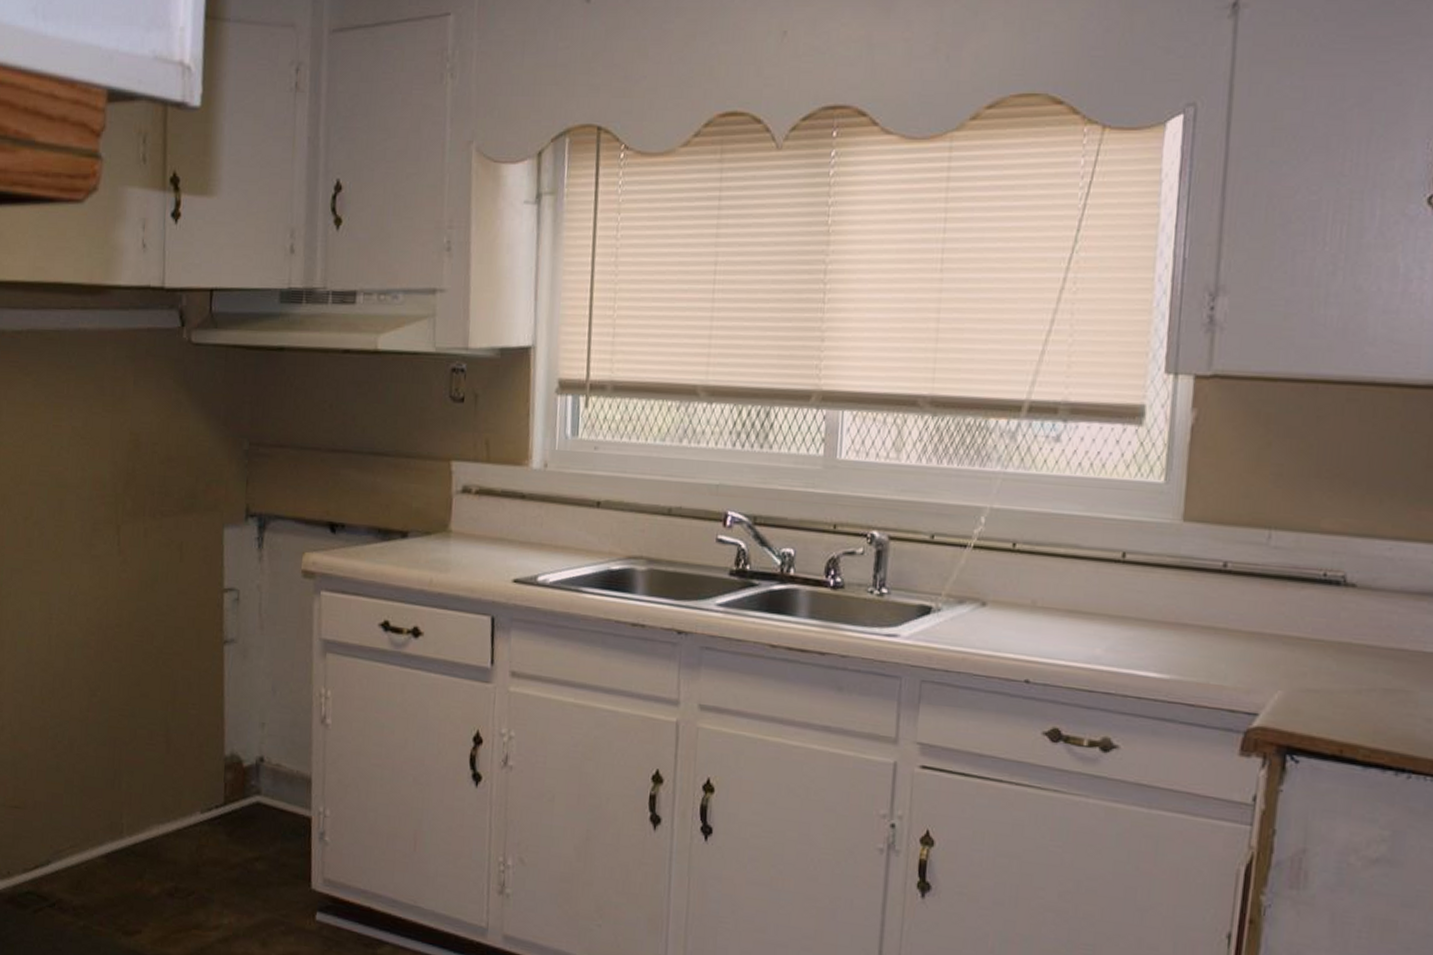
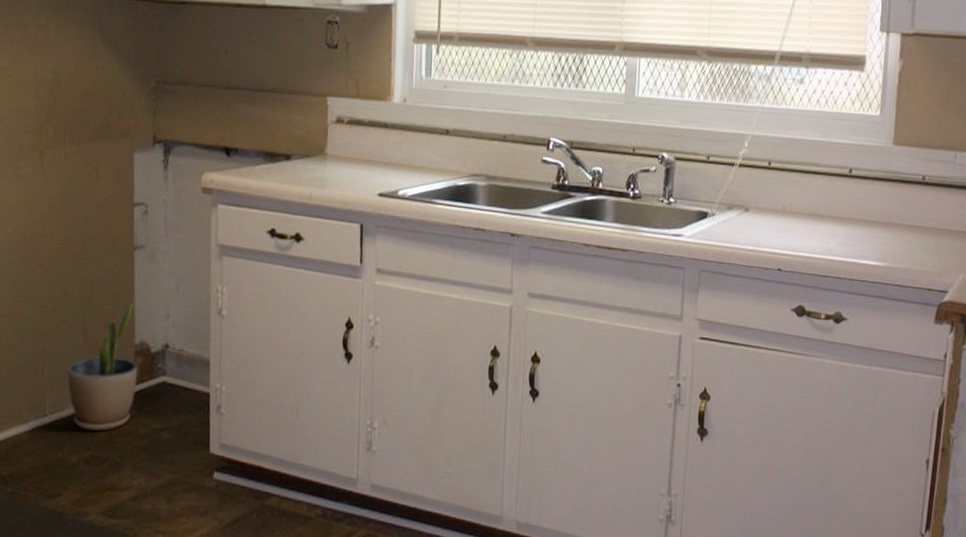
potted plant: none [147,706,228,859] -> present [67,301,138,431]

